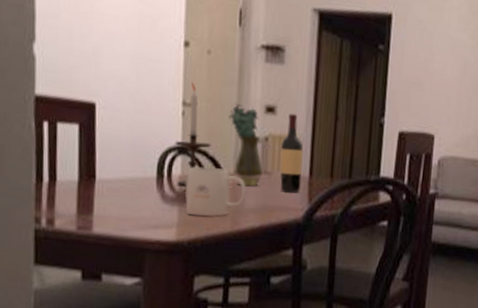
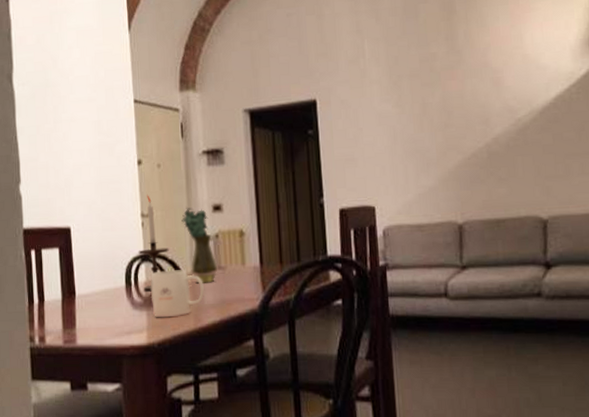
wine bottle: present [280,113,304,193] -> none [231,208,254,284]

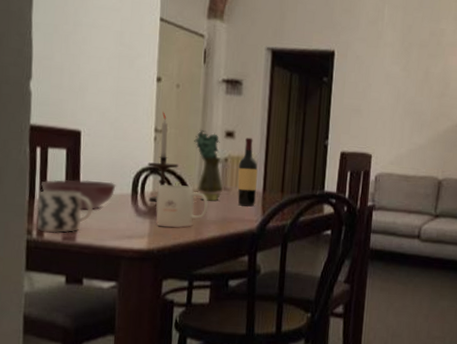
cup: none [36,291,91,337] -> present [36,189,94,233]
bowl: none [39,276,110,309] -> present [41,179,116,210]
wine bottle: none [231,208,254,284] -> present [237,137,258,207]

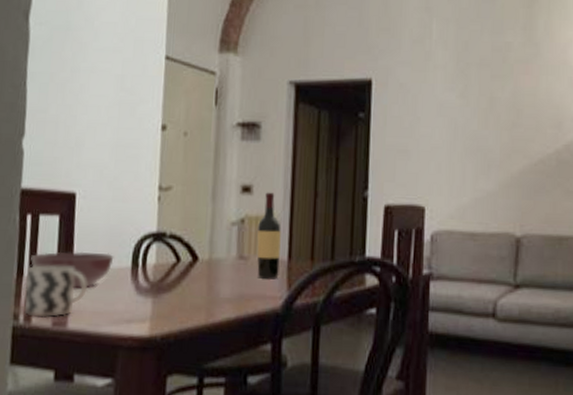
candlestick: present [148,112,179,202] -> none [150,166,186,277]
mug: present [155,184,209,228] -> none [159,253,223,309]
vase: present [194,129,223,202] -> none [204,184,239,274]

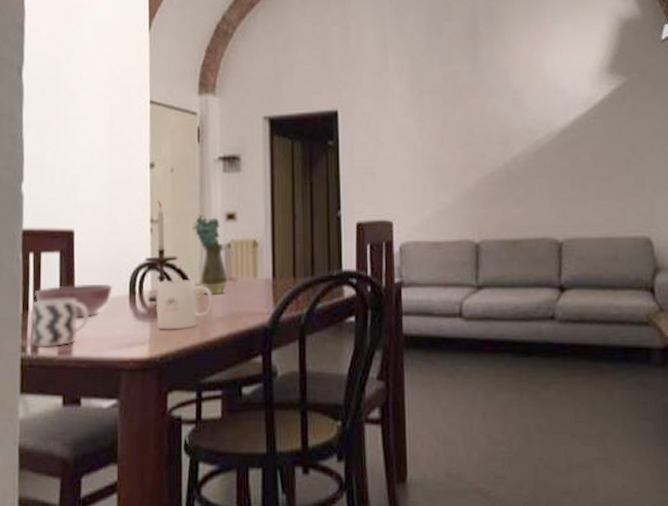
candlestick: none [150,166,186,277] -> present [145,200,178,302]
mug: none [159,253,223,309] -> present [155,279,213,330]
vase: none [204,184,239,274] -> present [193,214,227,295]
wine bottle: present [257,192,281,279] -> none [243,218,265,297]

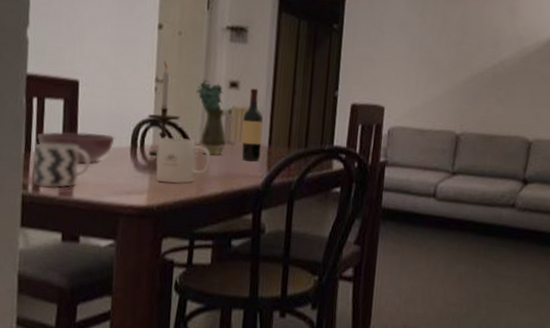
wine bottle: none [243,218,265,297] -> present [241,88,264,162]

